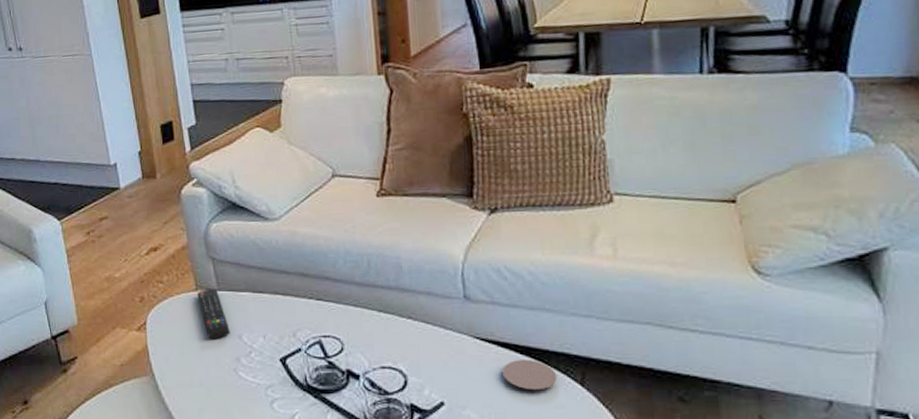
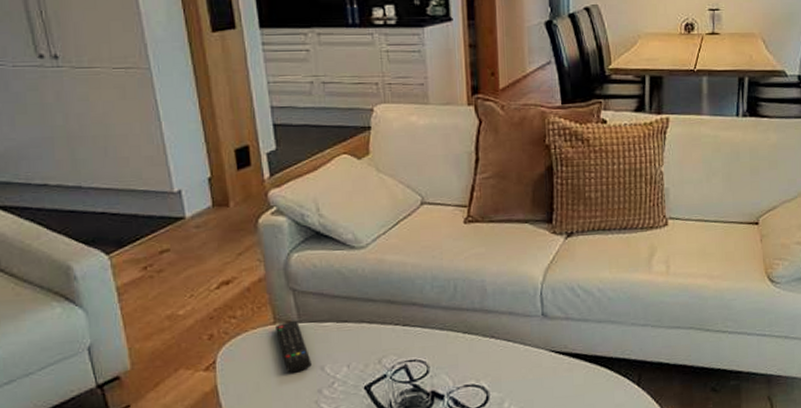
coaster: present [502,359,558,391] -> none [573,366,619,394]

